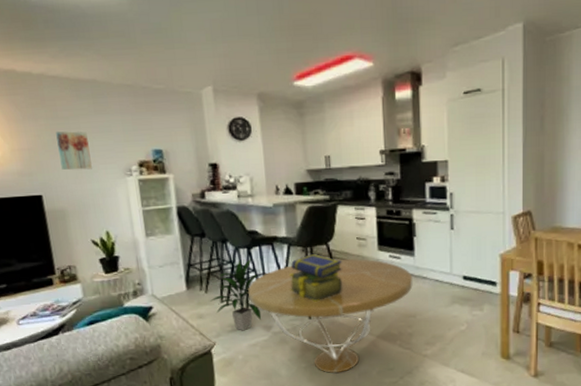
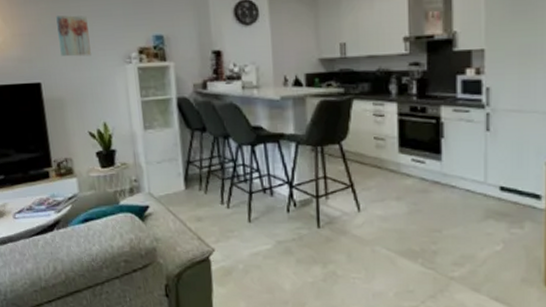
indoor plant: present [210,258,262,331] -> none [210,156,265,238]
coffee table: present [248,258,413,373] -> none [251,161,439,291]
stack of books: present [289,253,342,302] -> none [297,153,357,209]

